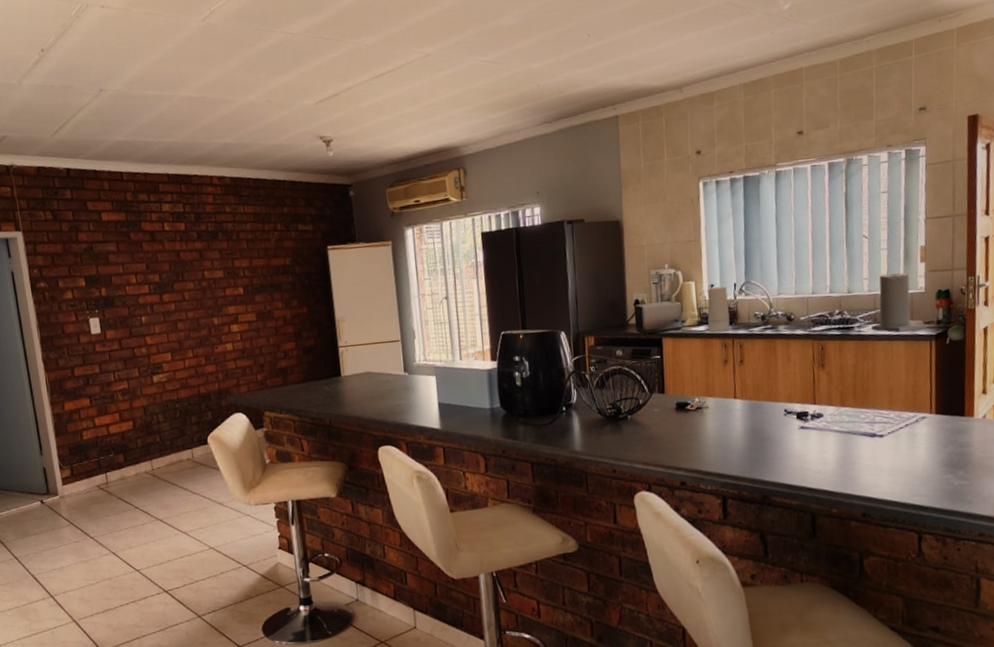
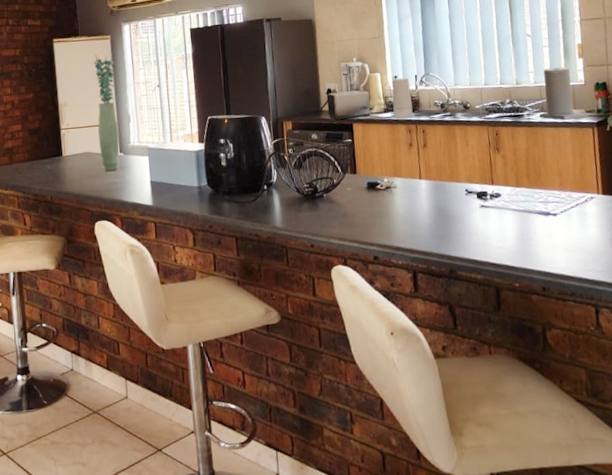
vase: none [372,263,404,392] -> present [93,55,120,171]

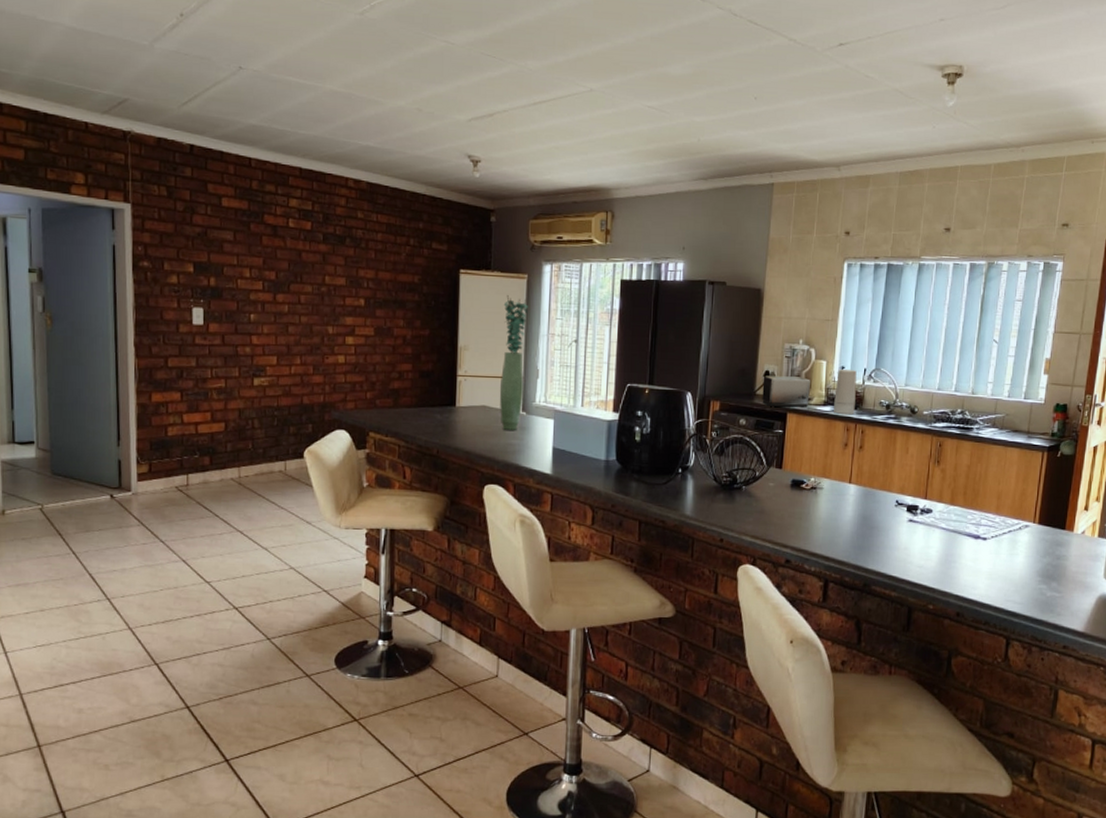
paper towel: present [539,67,589,120] -> none [990,380,1042,440]

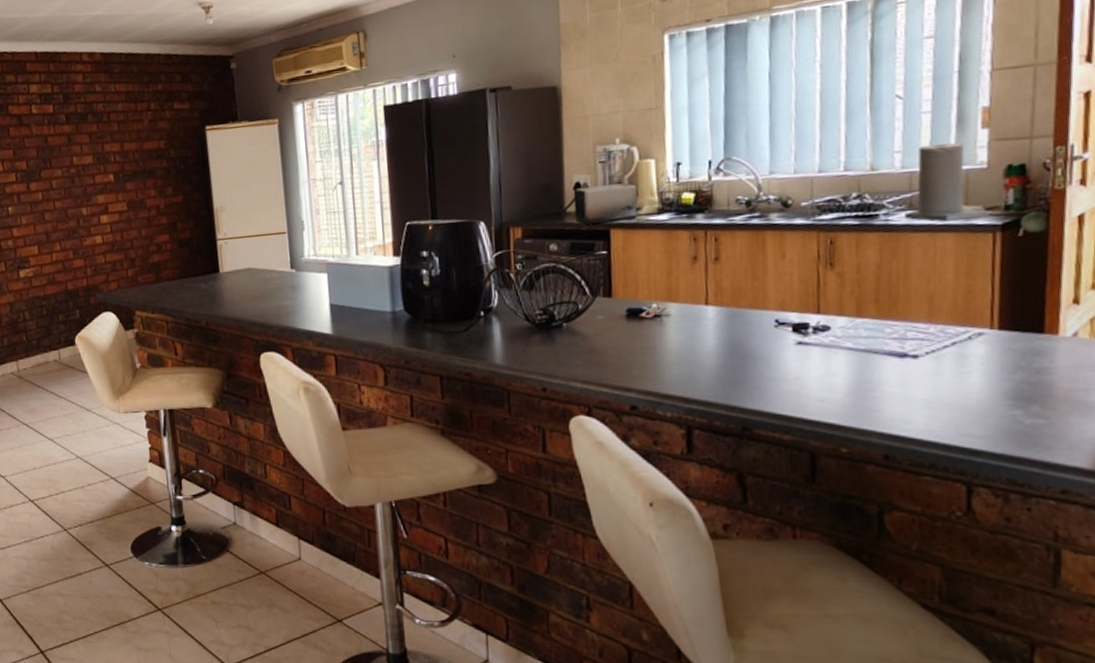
vase: present [499,295,528,430] -> none [256,144,290,291]
canister: present [834,370,857,415] -> none [671,164,702,223]
paper towel: none [990,380,1042,440] -> present [905,143,989,222]

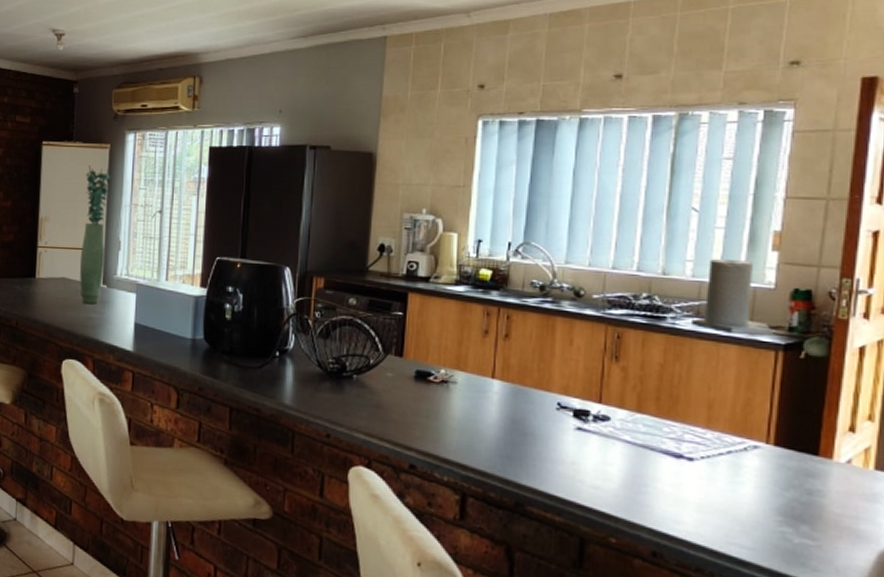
vase: none [256,144,290,291] -> present [79,166,110,304]
toaster: present [573,183,638,225] -> none [376,249,437,287]

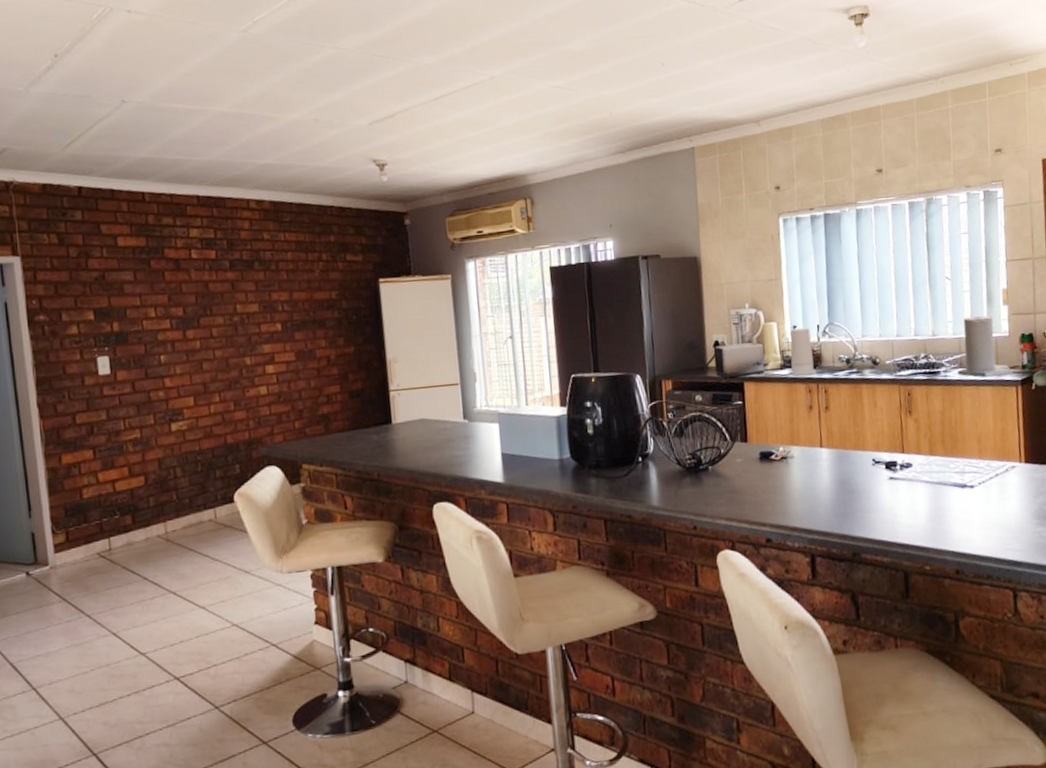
vase: present [79,166,110,304] -> none [429,298,463,442]
toaster: none [376,249,437,287] -> present [713,342,766,379]
canister: none [469,243,498,298] -> present [790,328,815,377]

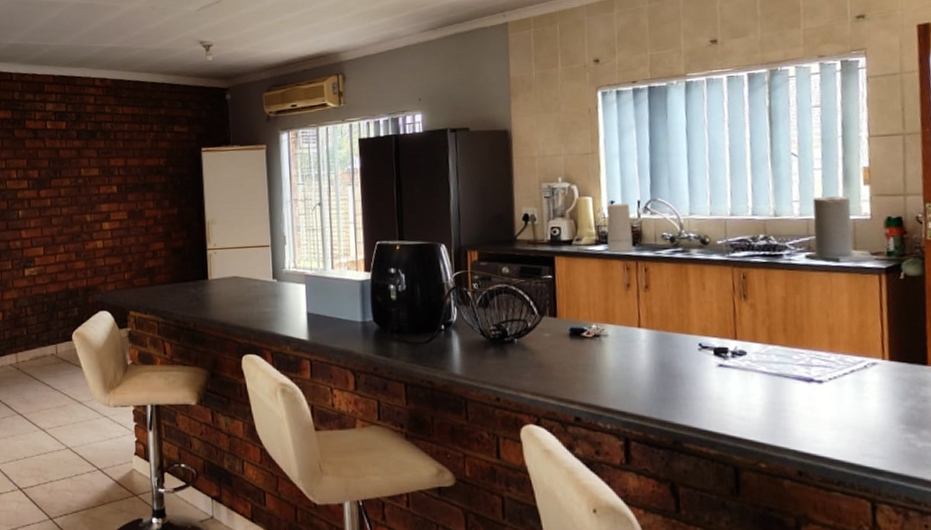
toaster: present [713,342,766,379] -> none [522,216,579,252]

